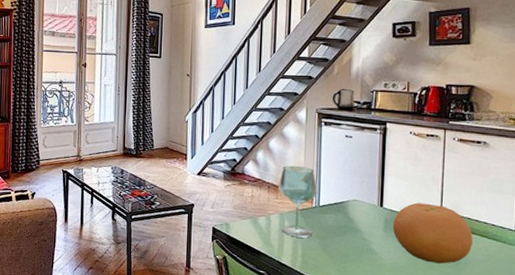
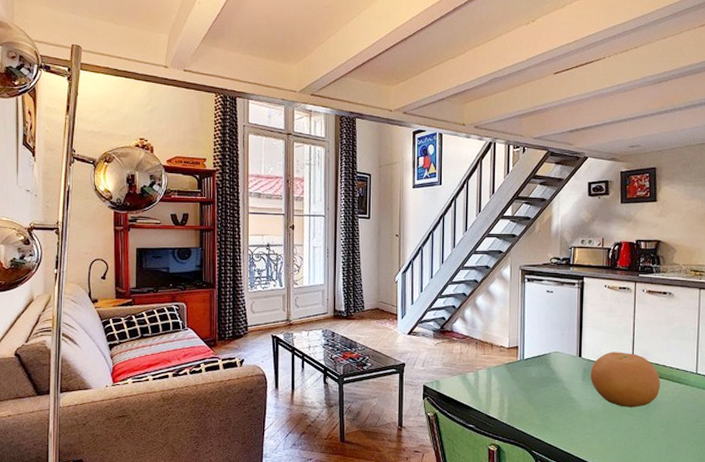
wine glass: present [279,165,318,238] -> none [486,321,522,391]
kettle: present [332,88,355,111] -> none [534,245,555,267]

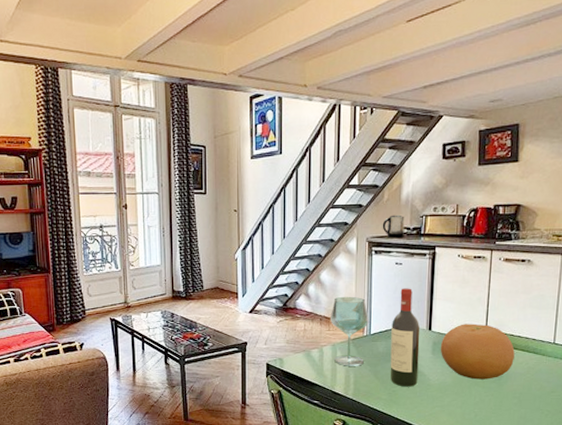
wine glass: none [486,321,522,391] -> present [330,296,369,366]
kettle: none [534,245,555,267] -> present [382,214,405,238]
wine bottle: none [542,315,571,413] -> present [390,288,420,387]

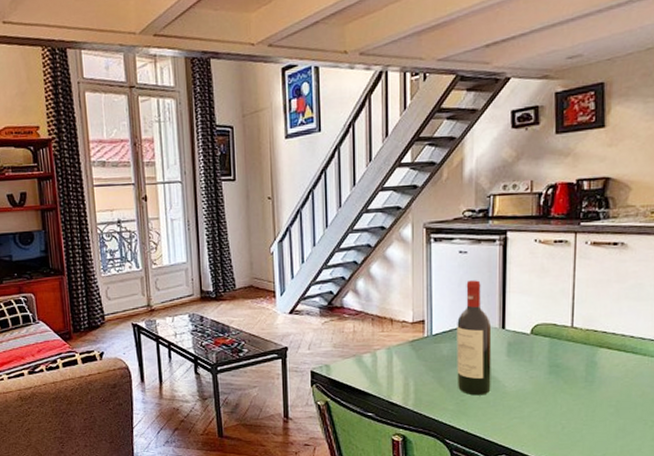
wine glass: present [330,296,369,366] -> none [384,291,430,373]
kettle: present [382,214,405,238] -> none [442,195,468,223]
fruit: present [440,323,515,380] -> none [516,319,609,386]

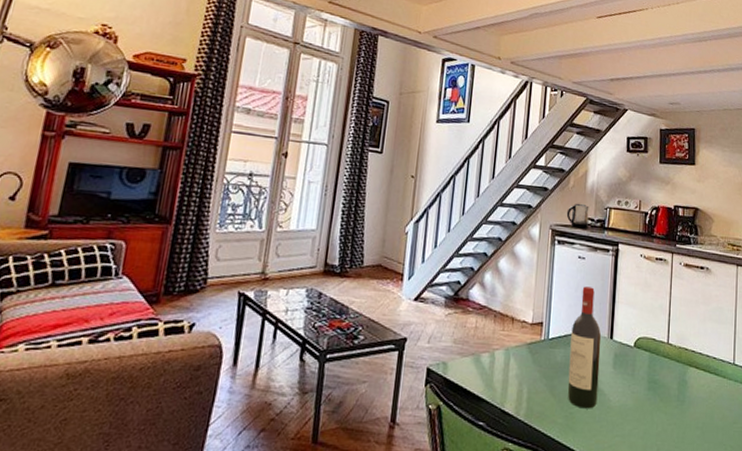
kettle: none [442,195,468,223] -> present [566,203,589,229]

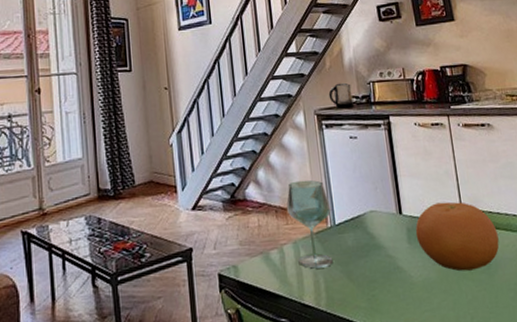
wine glass: none [506,289,548,379] -> present [286,179,333,269]
wine bottle: present [567,286,602,409] -> none [357,165,399,289]
fruit: none [621,334,696,404] -> present [415,202,499,272]

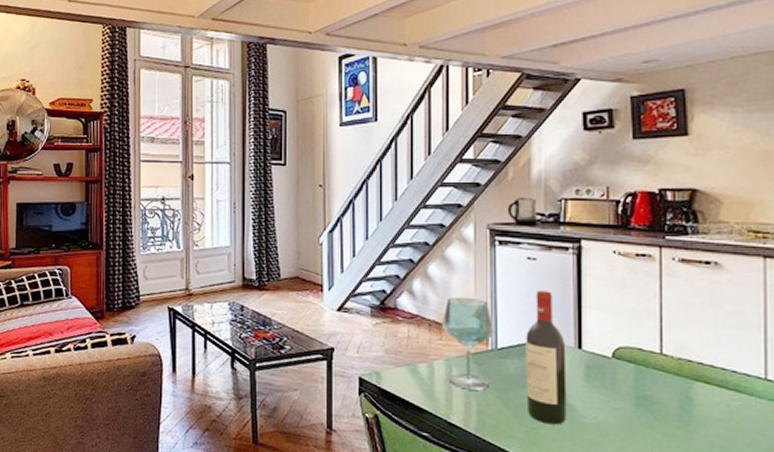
wine bottle: none [357,165,399,289] -> present [526,290,567,425]
fruit: present [415,202,499,272] -> none [596,343,707,424]

